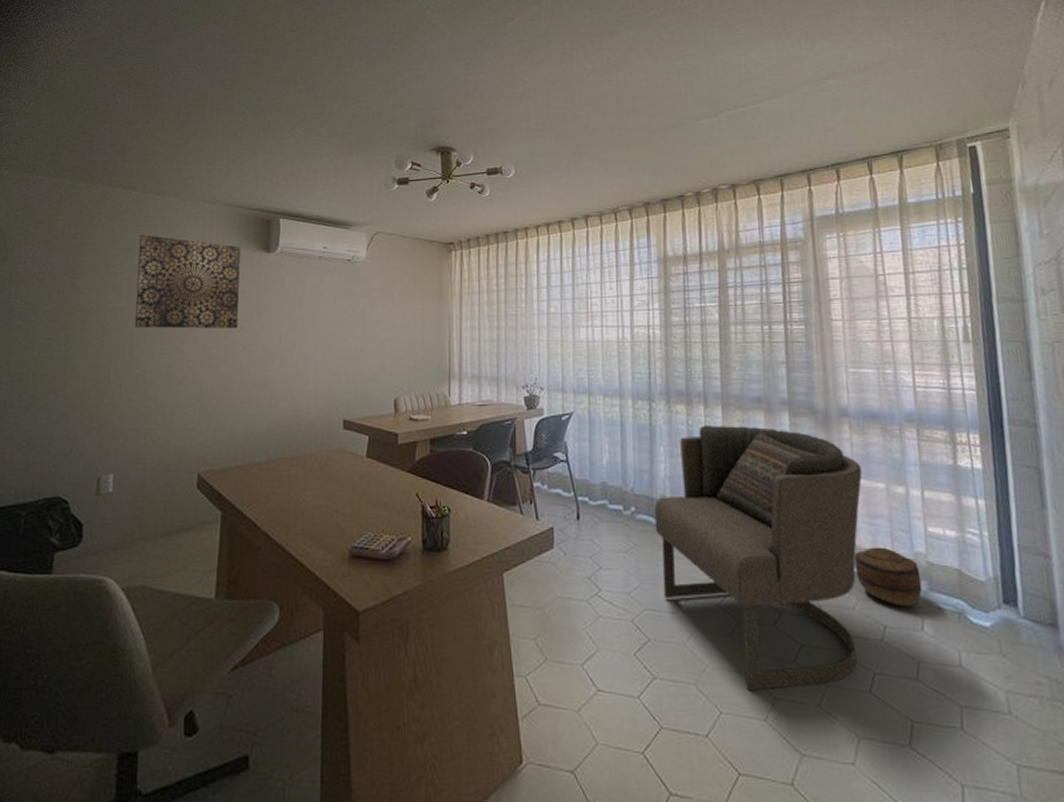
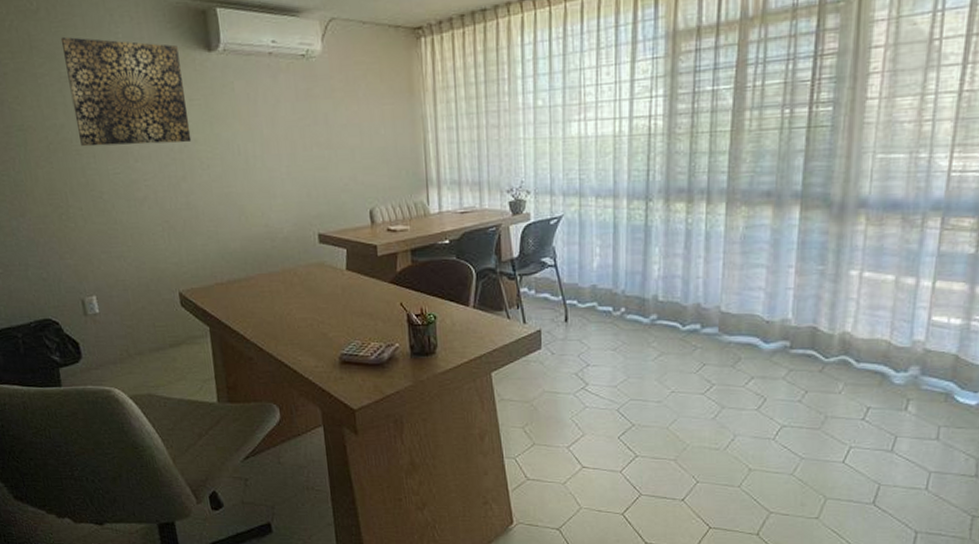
armchair: present [654,424,863,691] -> none [645,222,872,465]
basket: present [854,547,923,607] -> none [847,336,915,390]

